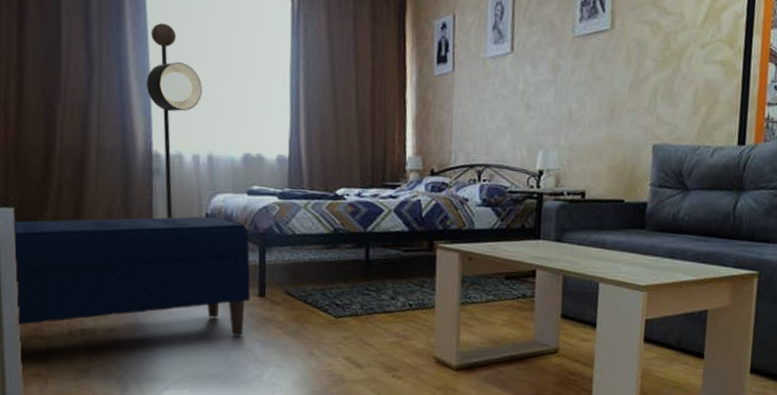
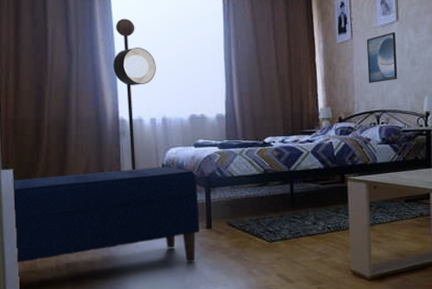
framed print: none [470,66,509,130] -> present [366,32,398,83]

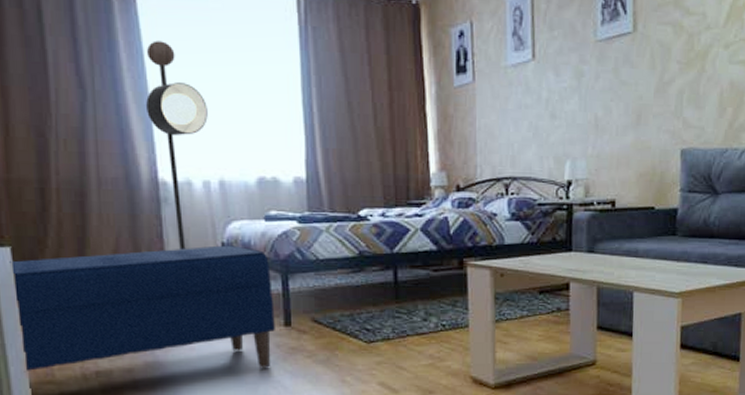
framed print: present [366,32,398,83] -> none [493,74,533,142]

